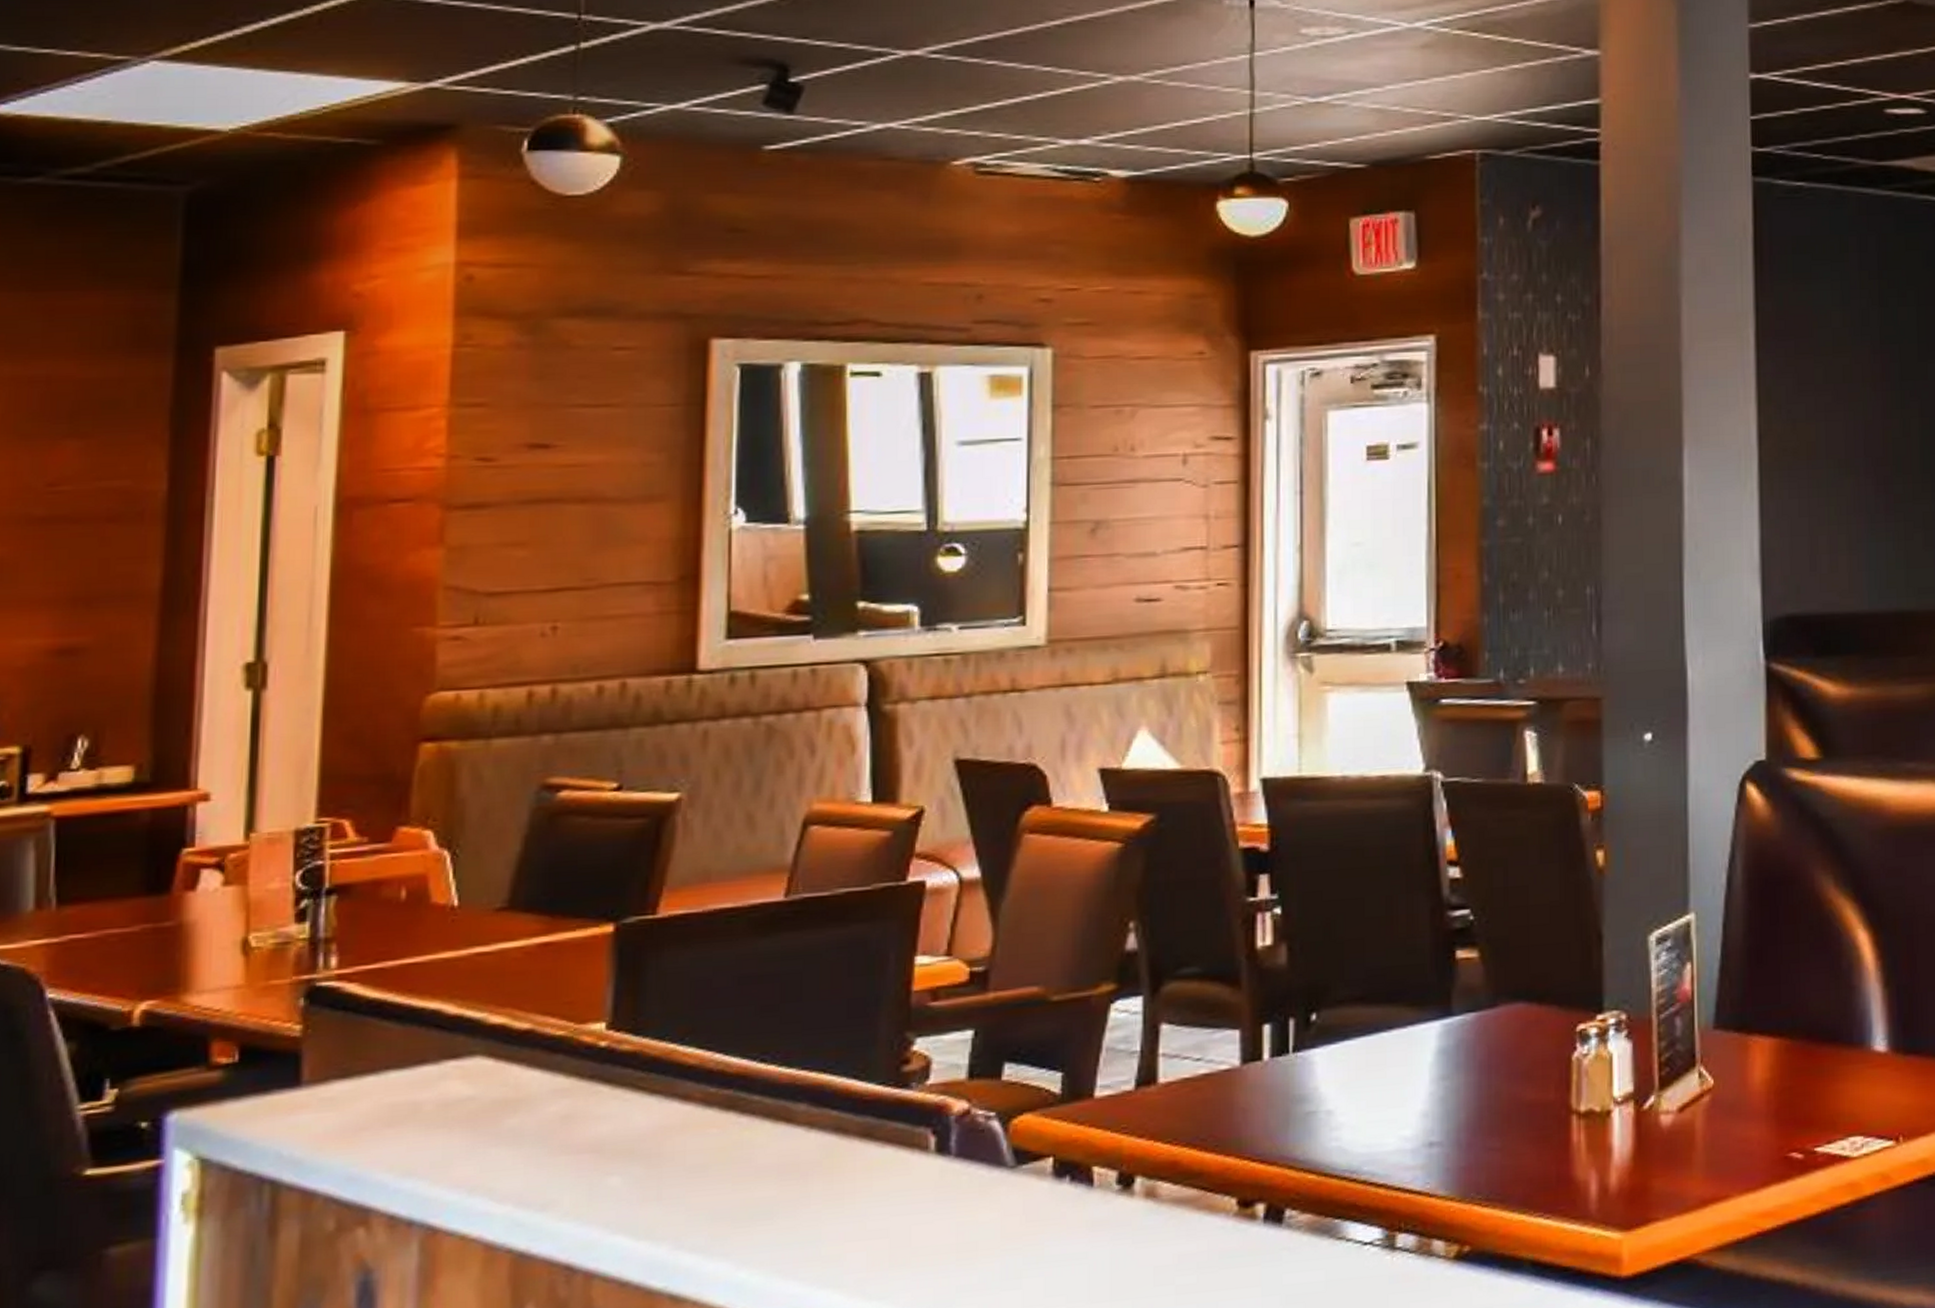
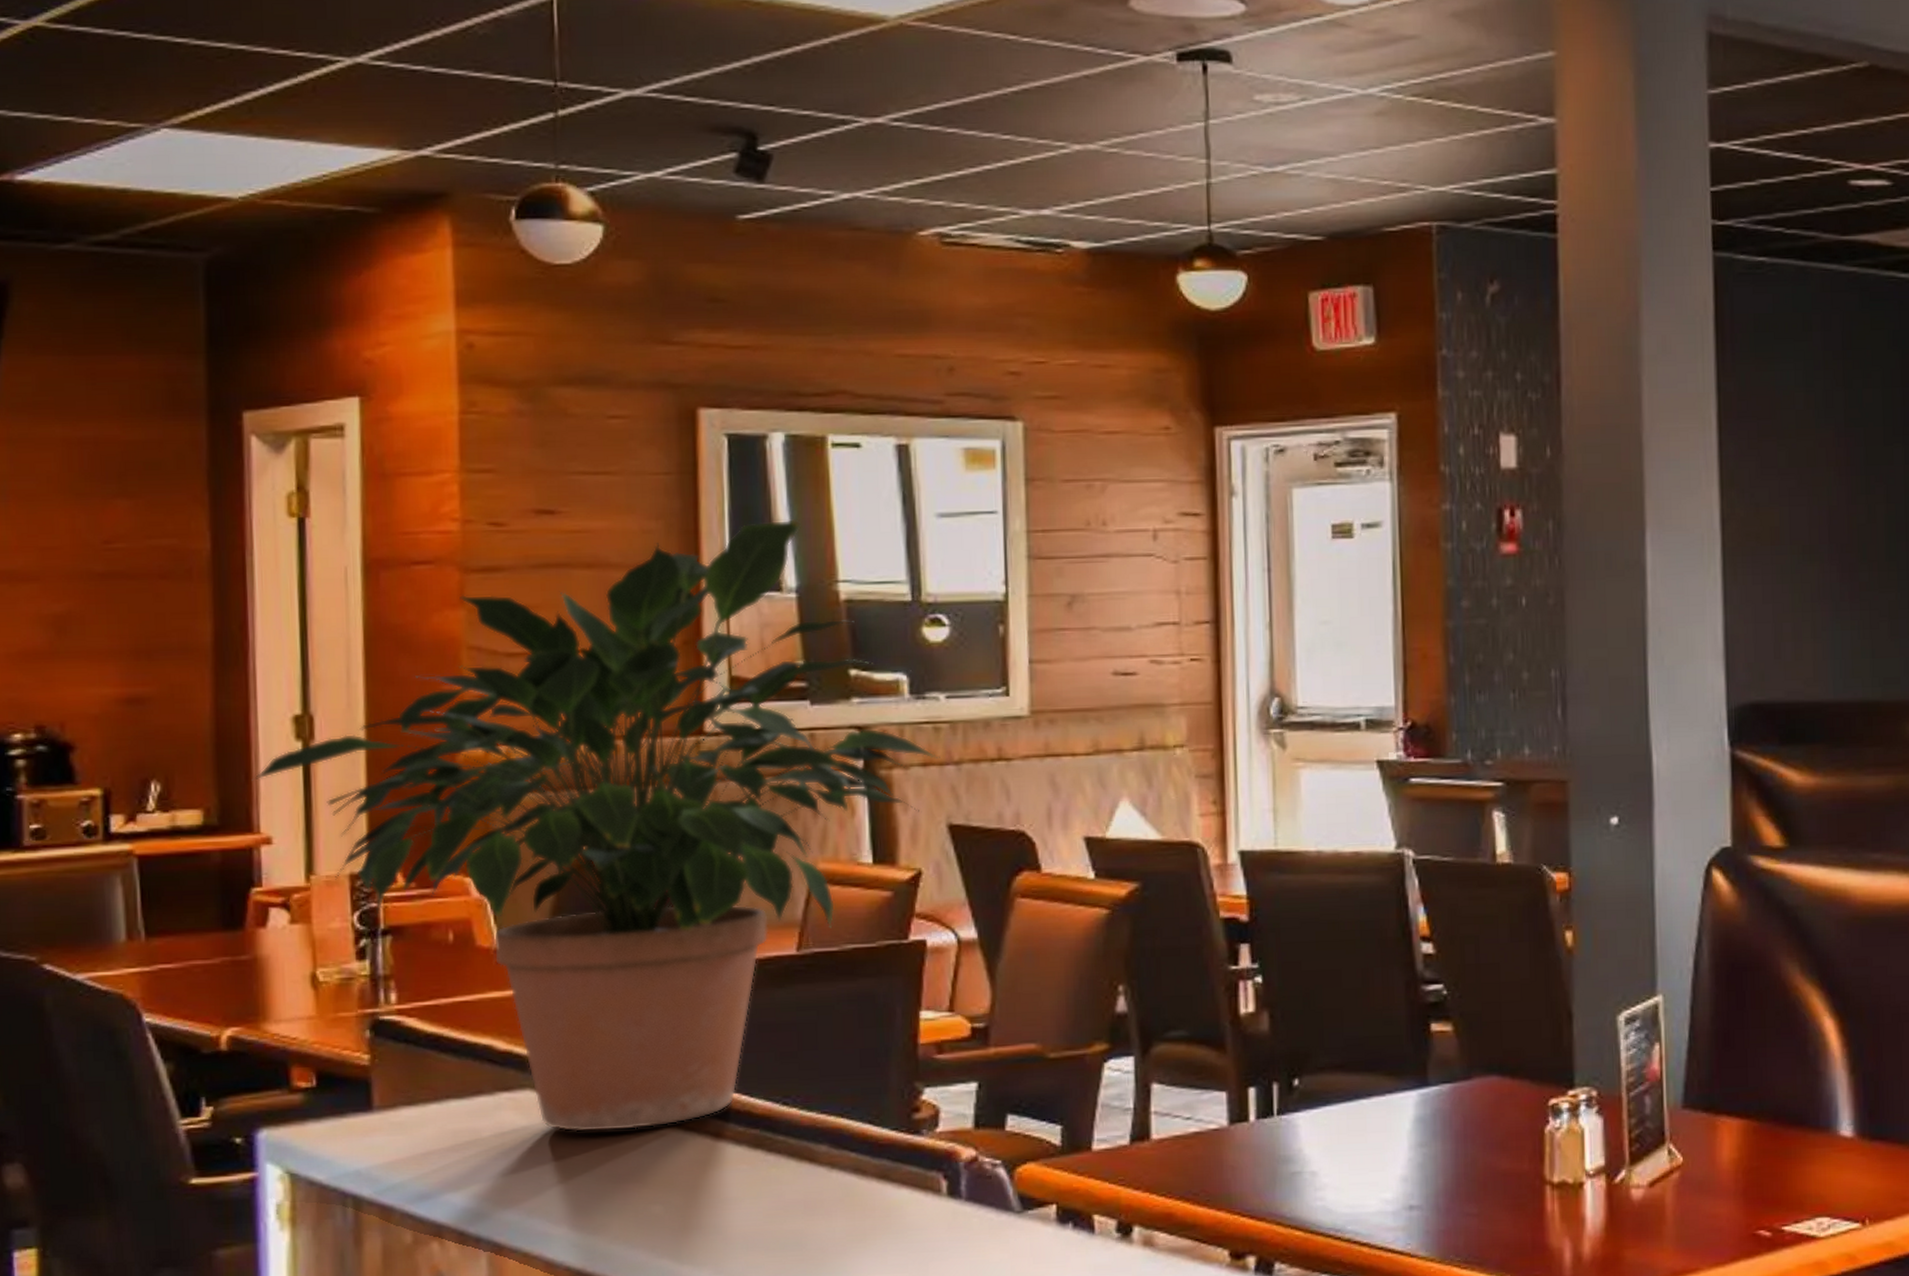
potted plant: none [194,448,950,1101] -> present [253,518,940,1133]

